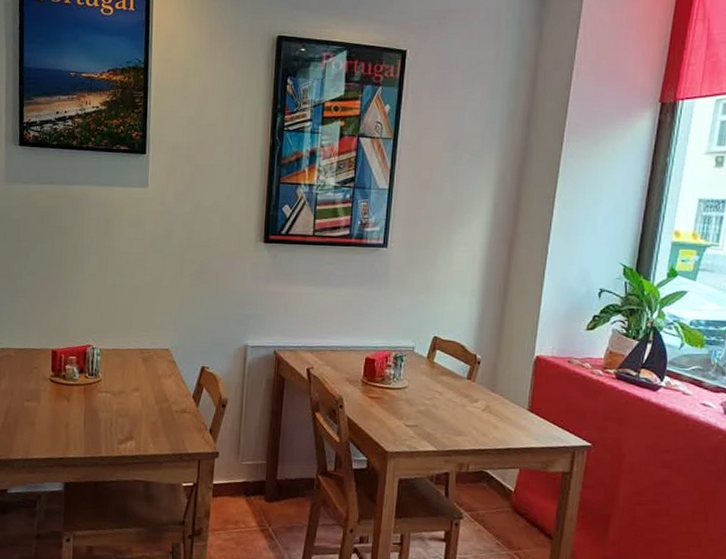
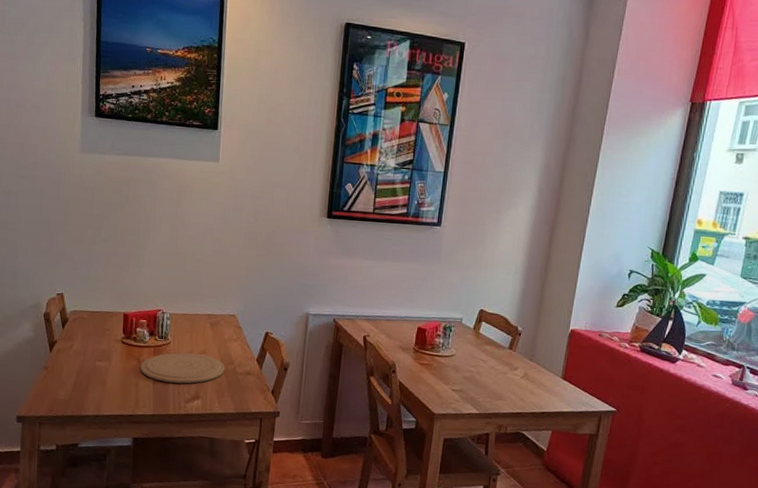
plate: none [71,390,159,424] -> present [140,352,225,384]

